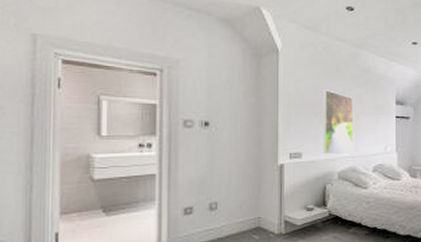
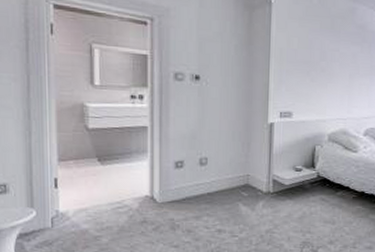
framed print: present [324,89,354,155] -> none [314,46,347,117]

